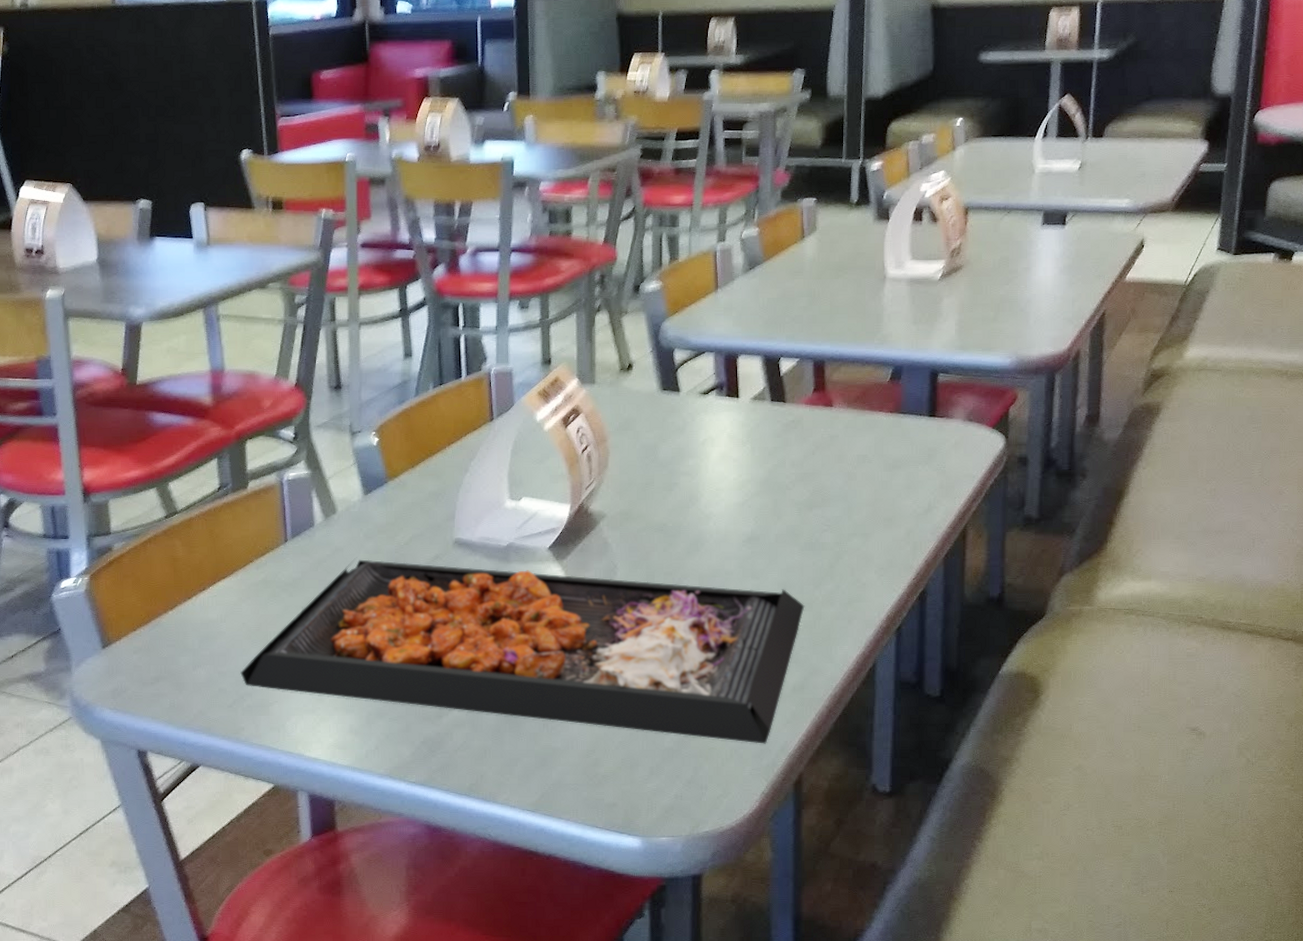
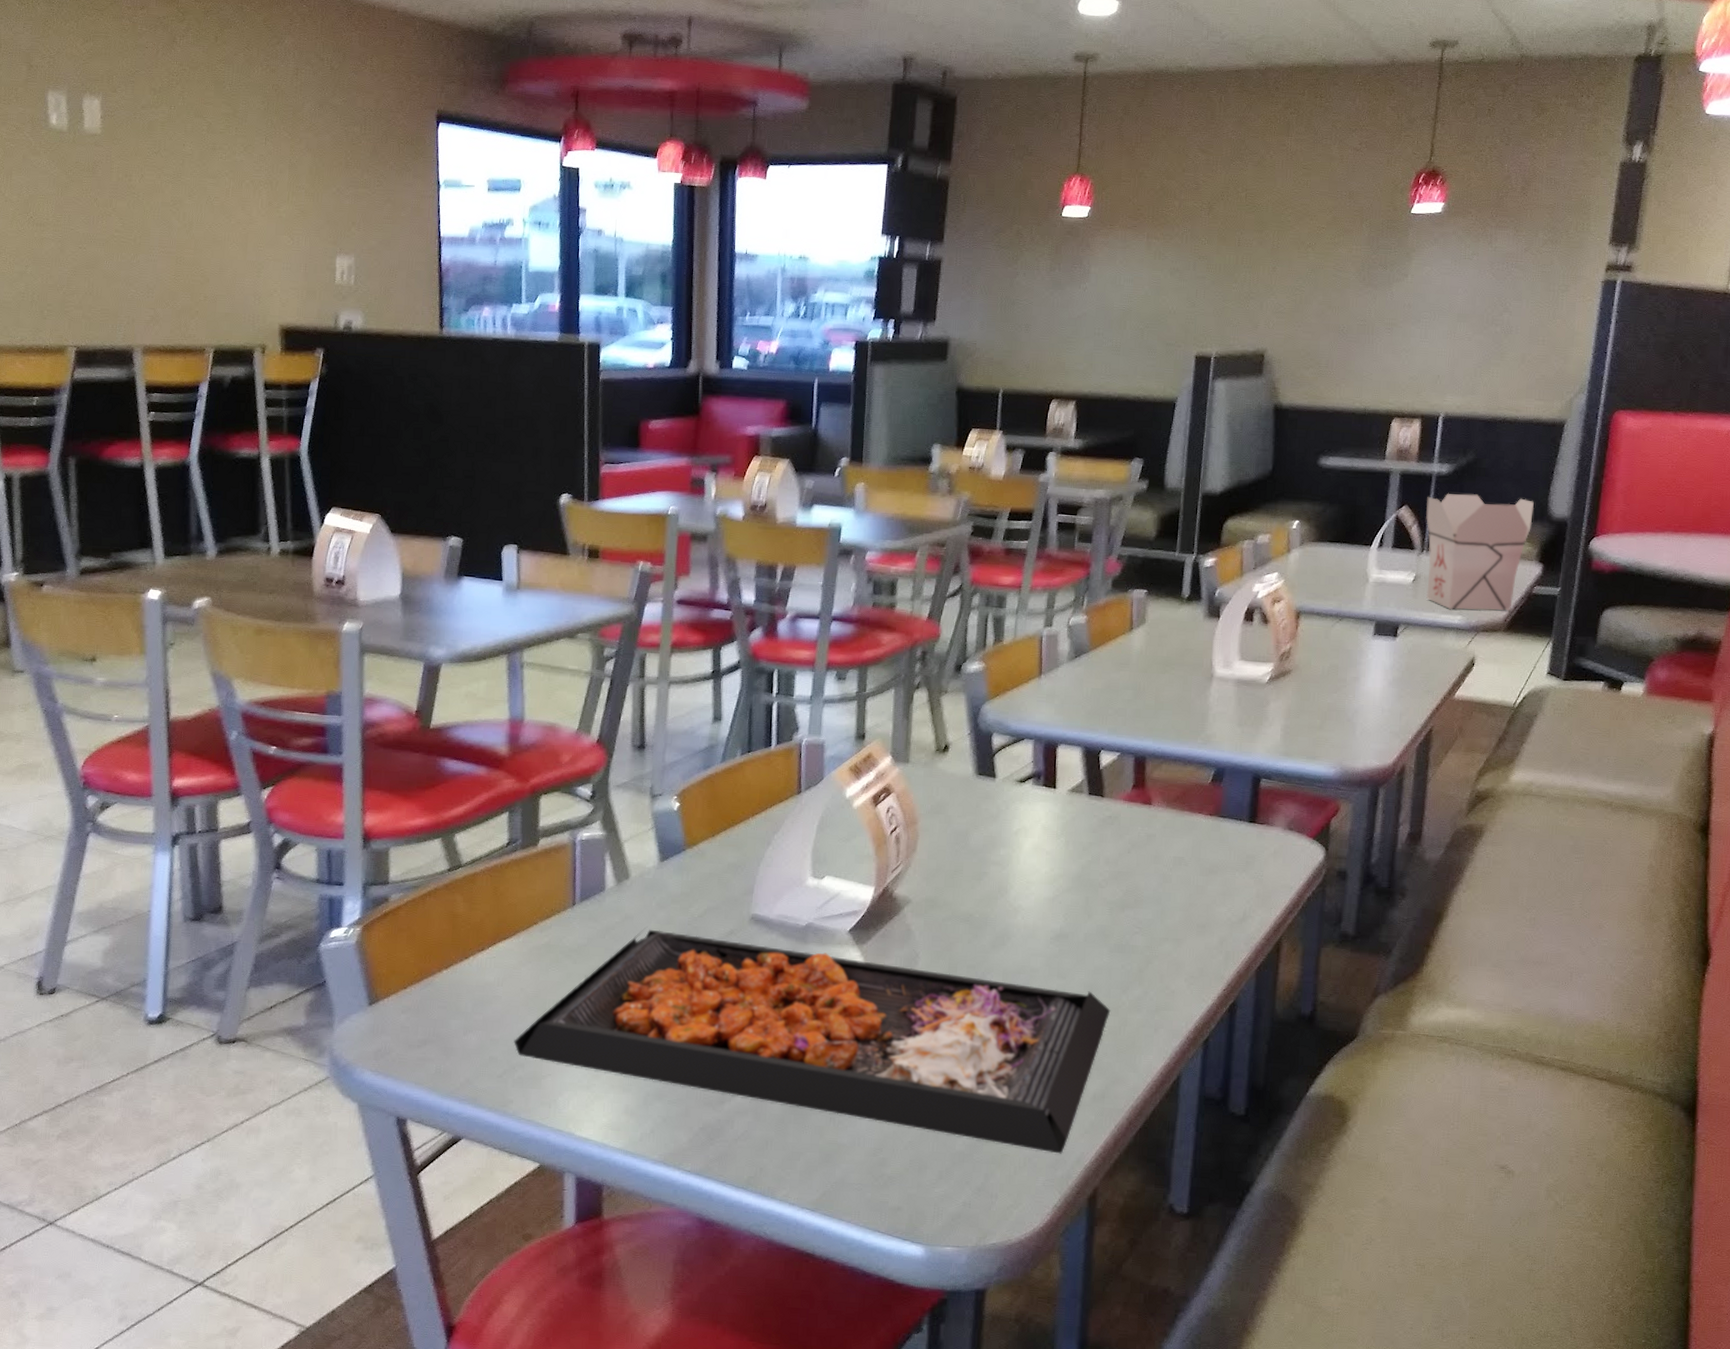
takeout container: none [1089,77,1197,193] -> present [1426,494,1534,611]

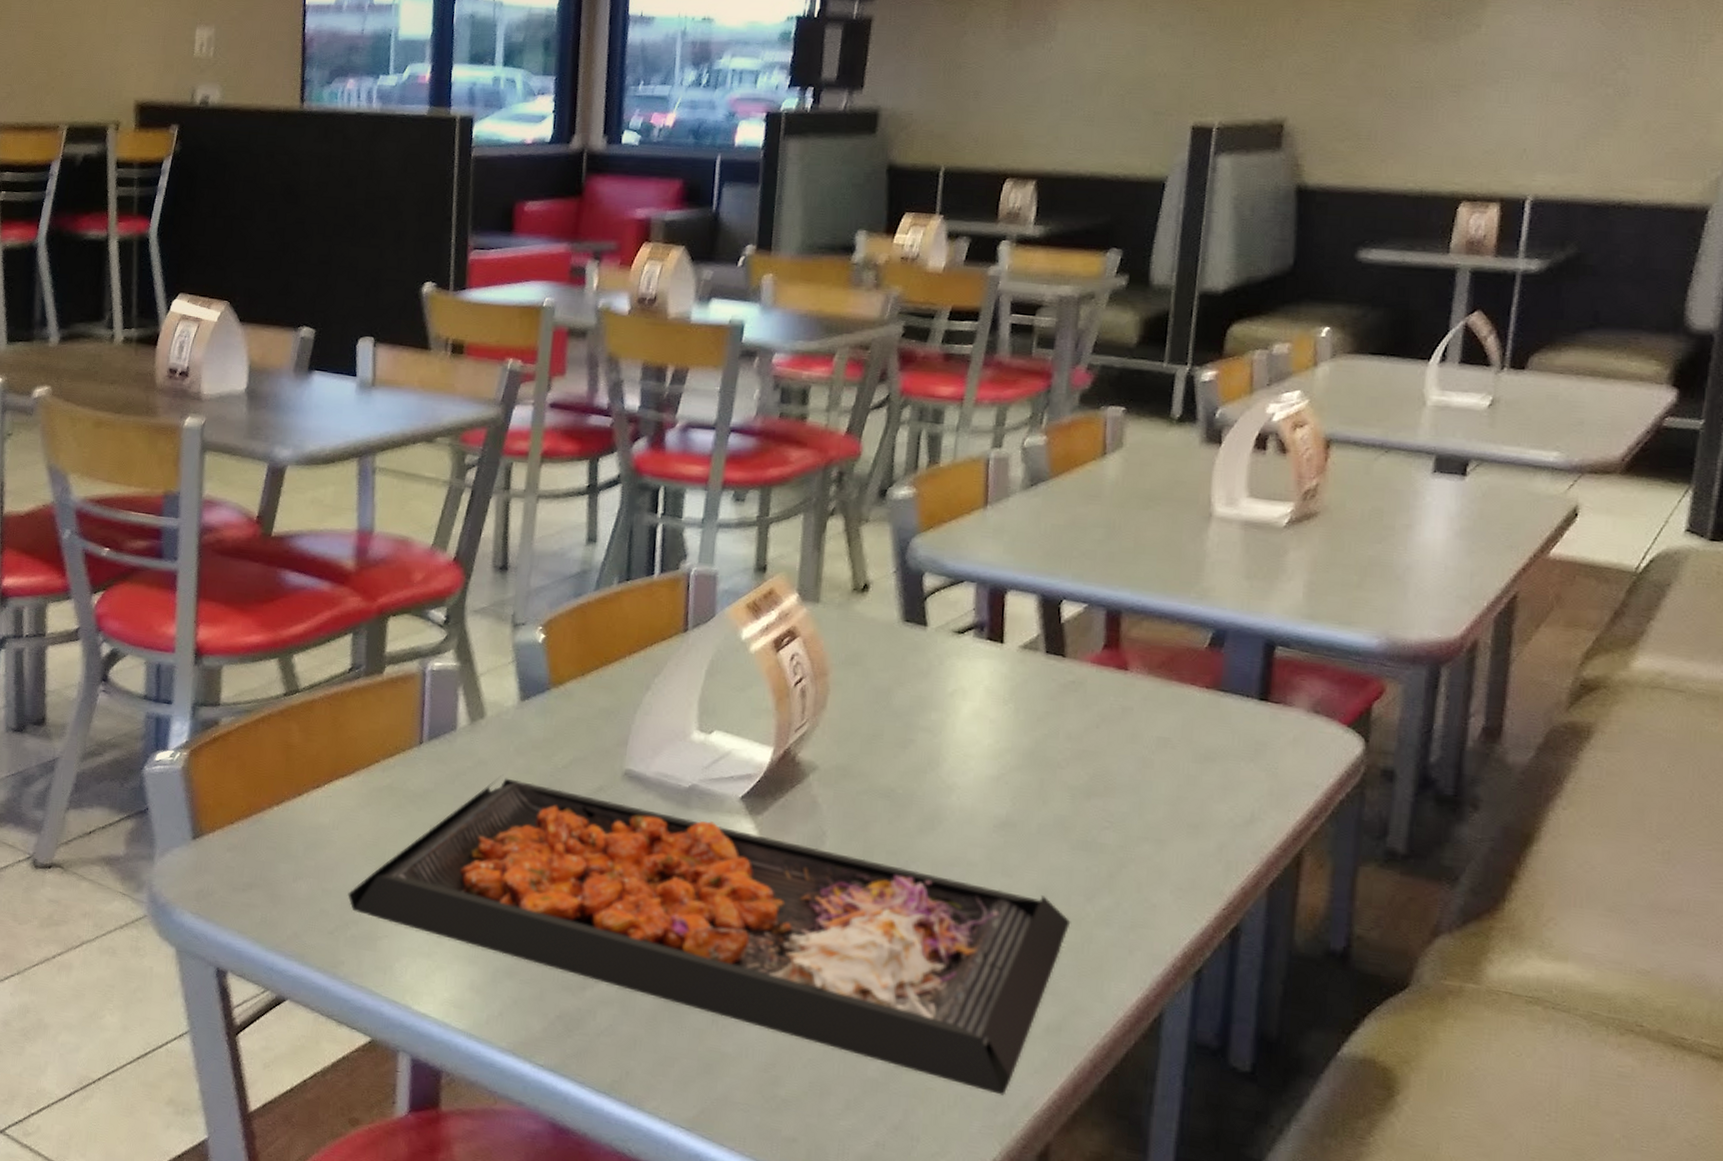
takeout container: present [1426,494,1534,611] -> none [1507,297,1664,448]

